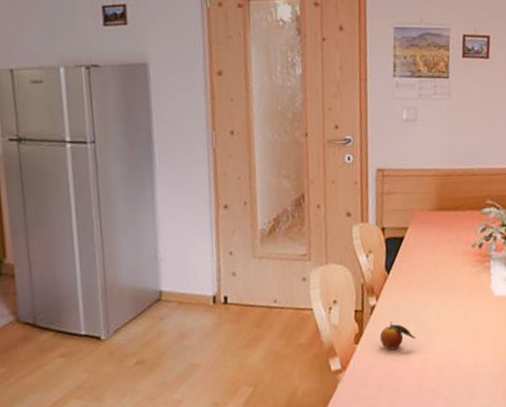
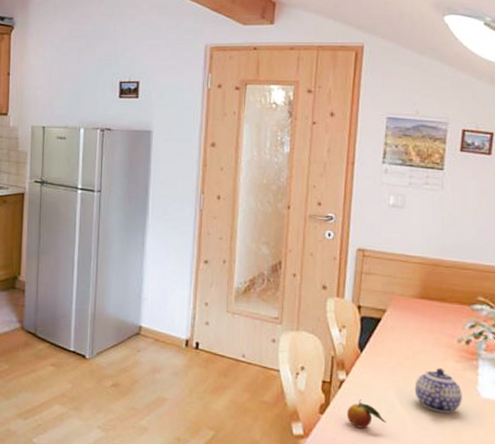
teapot: none [438,275,479,318] -> present [414,368,462,413]

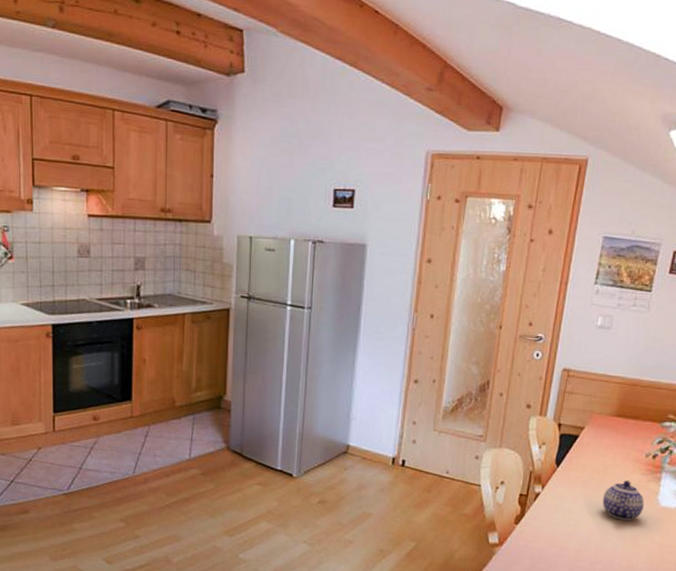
fruit: present [346,399,387,429] -> none [539,510,575,536]

